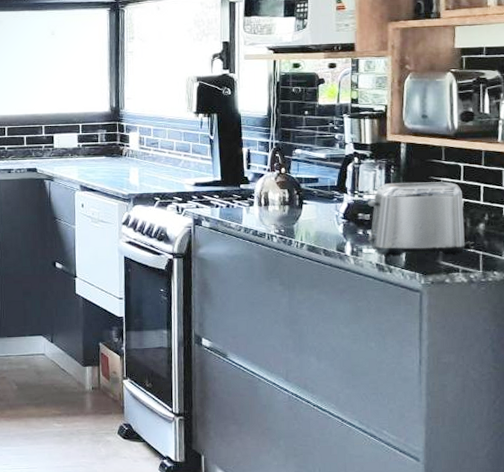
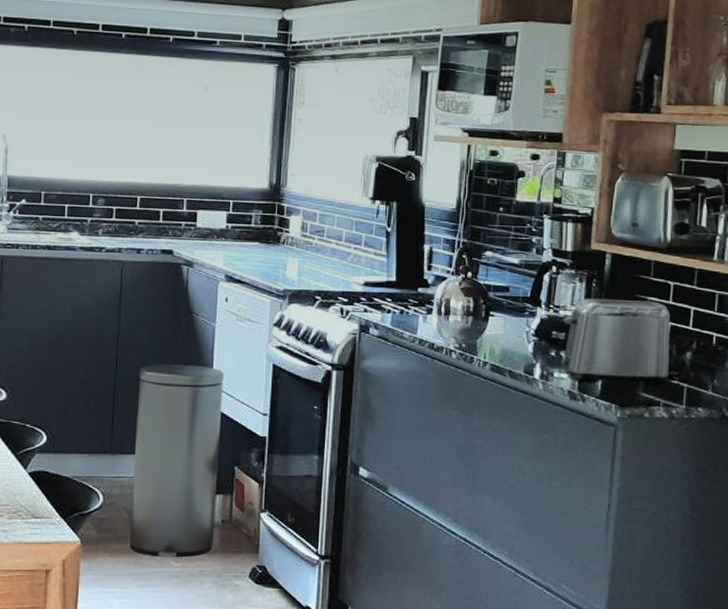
pedal bin: none [17,261,87,420] -> present [129,364,225,557]

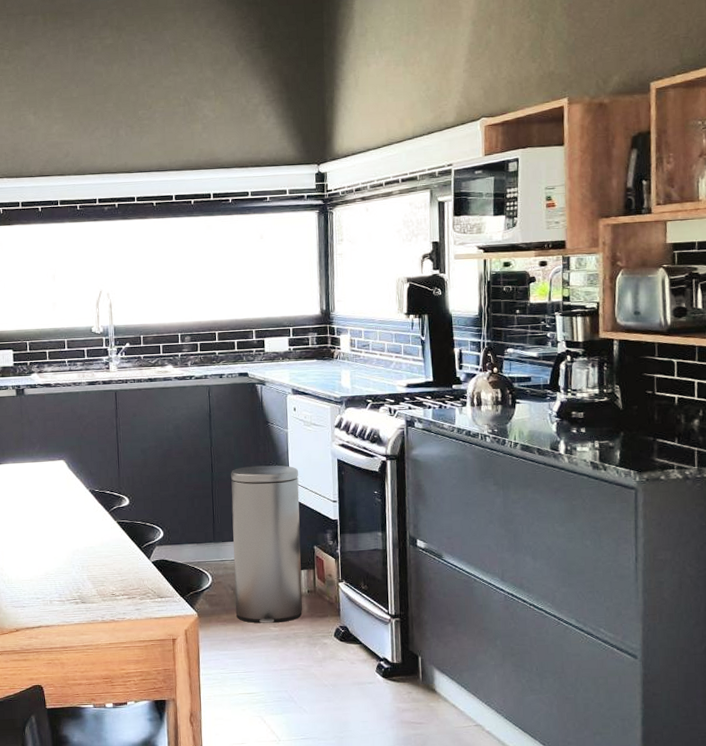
toaster: present [560,299,680,386] -> none [580,378,690,454]

